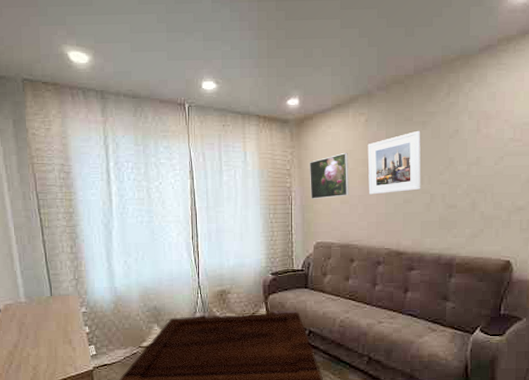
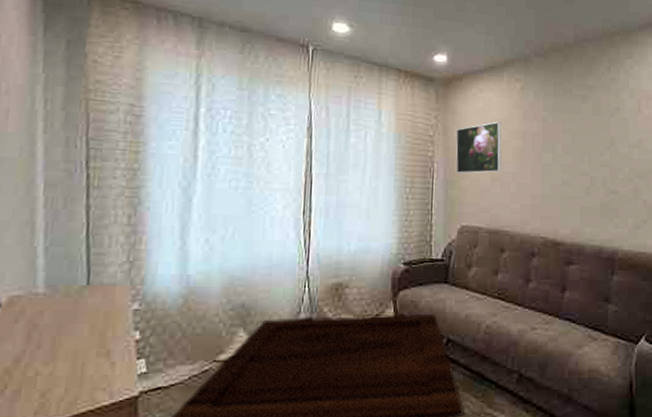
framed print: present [367,130,421,195] -> none [523,104,581,173]

